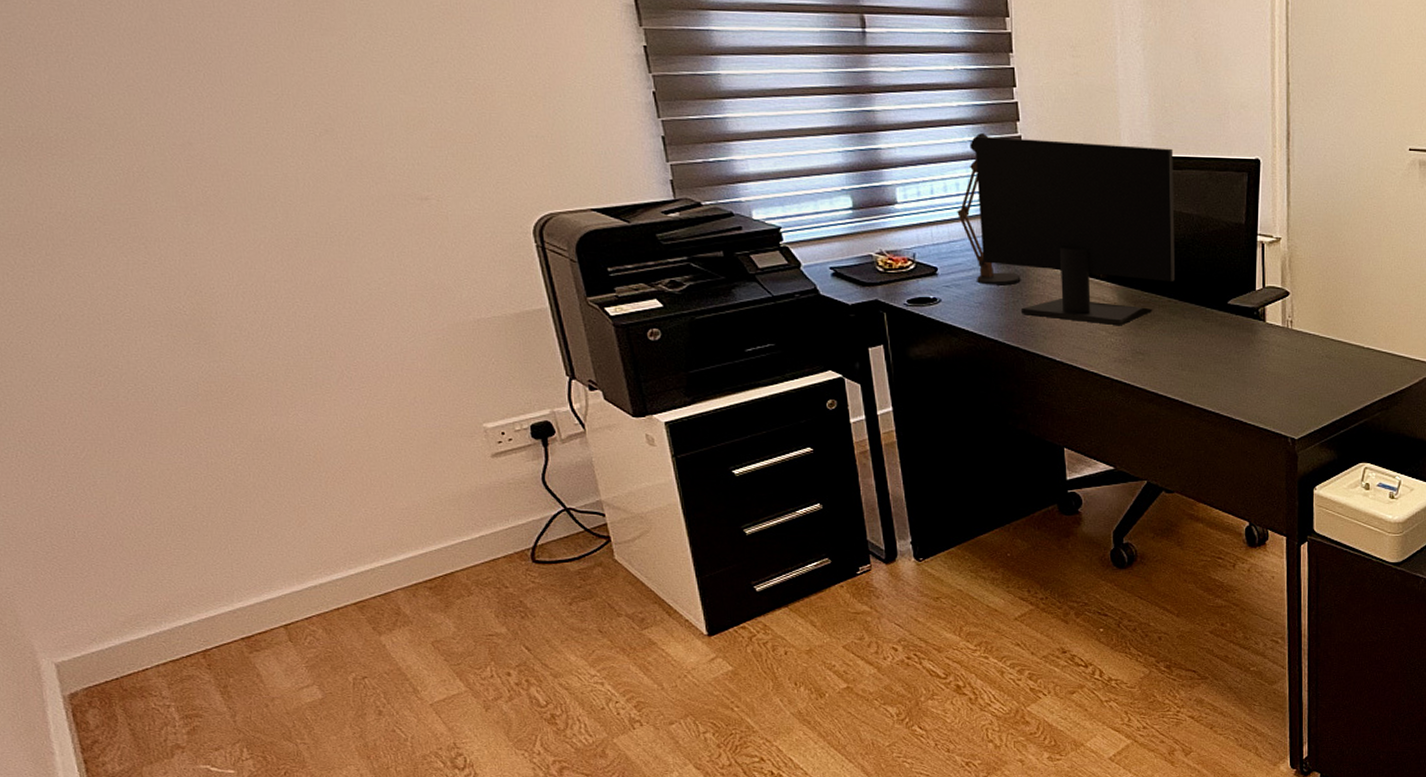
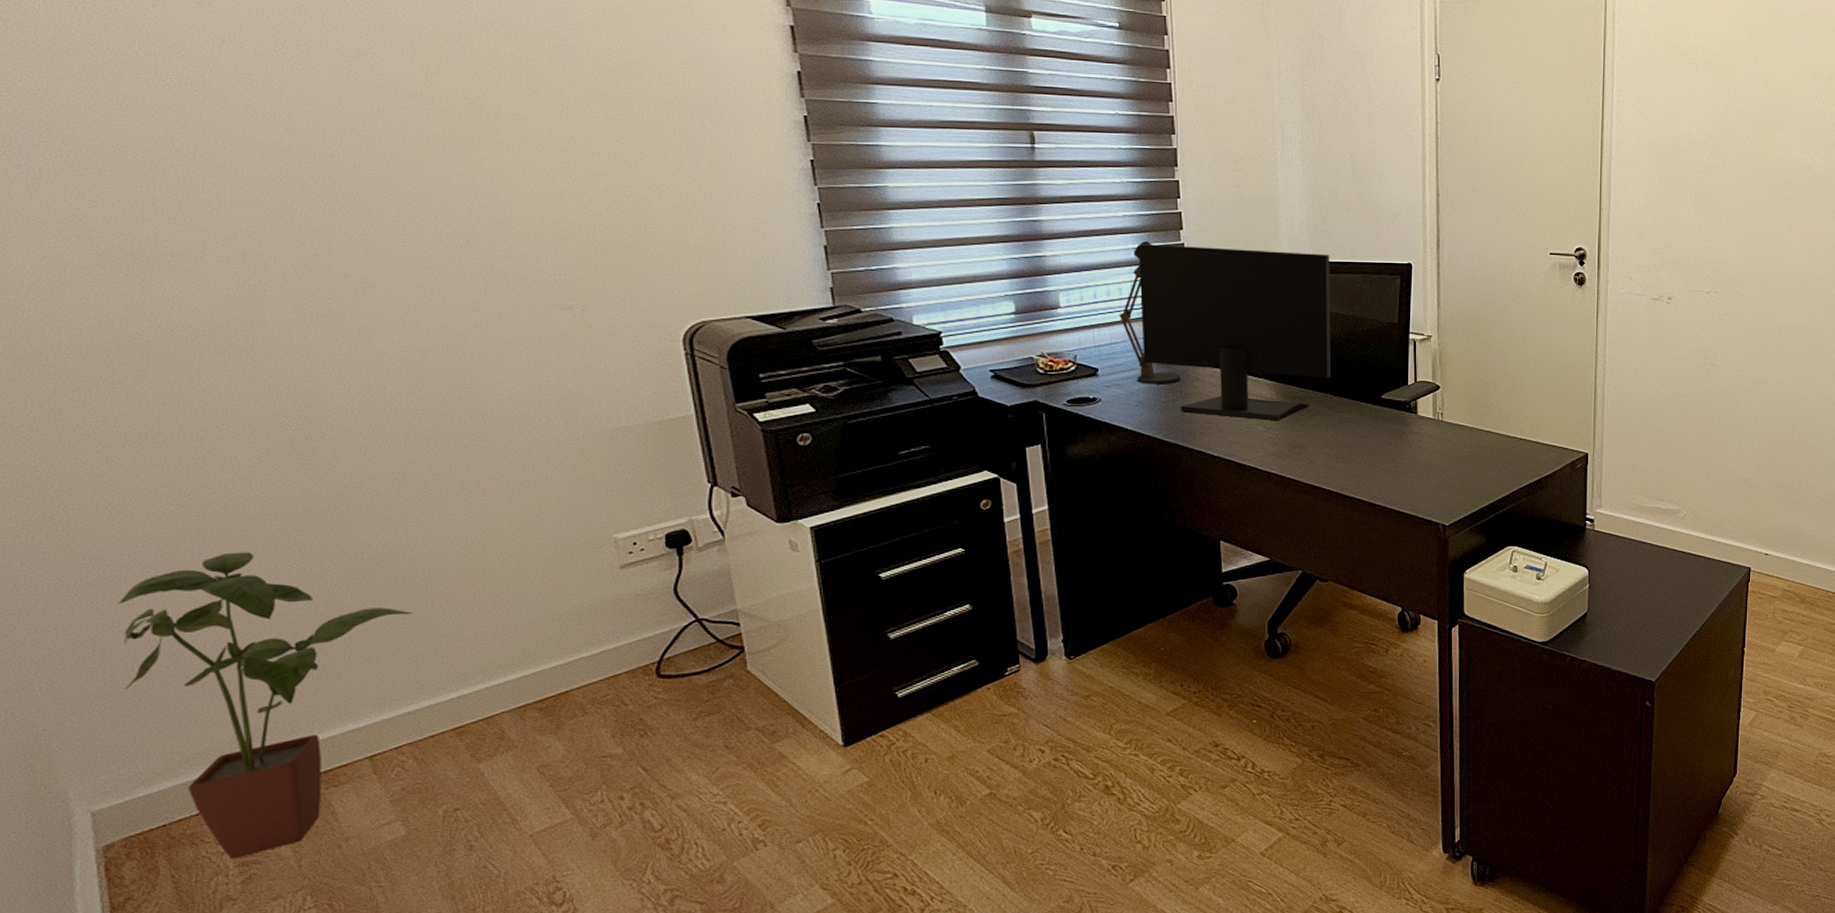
house plant: none [54,430,310,711] -> present [118,552,414,858]

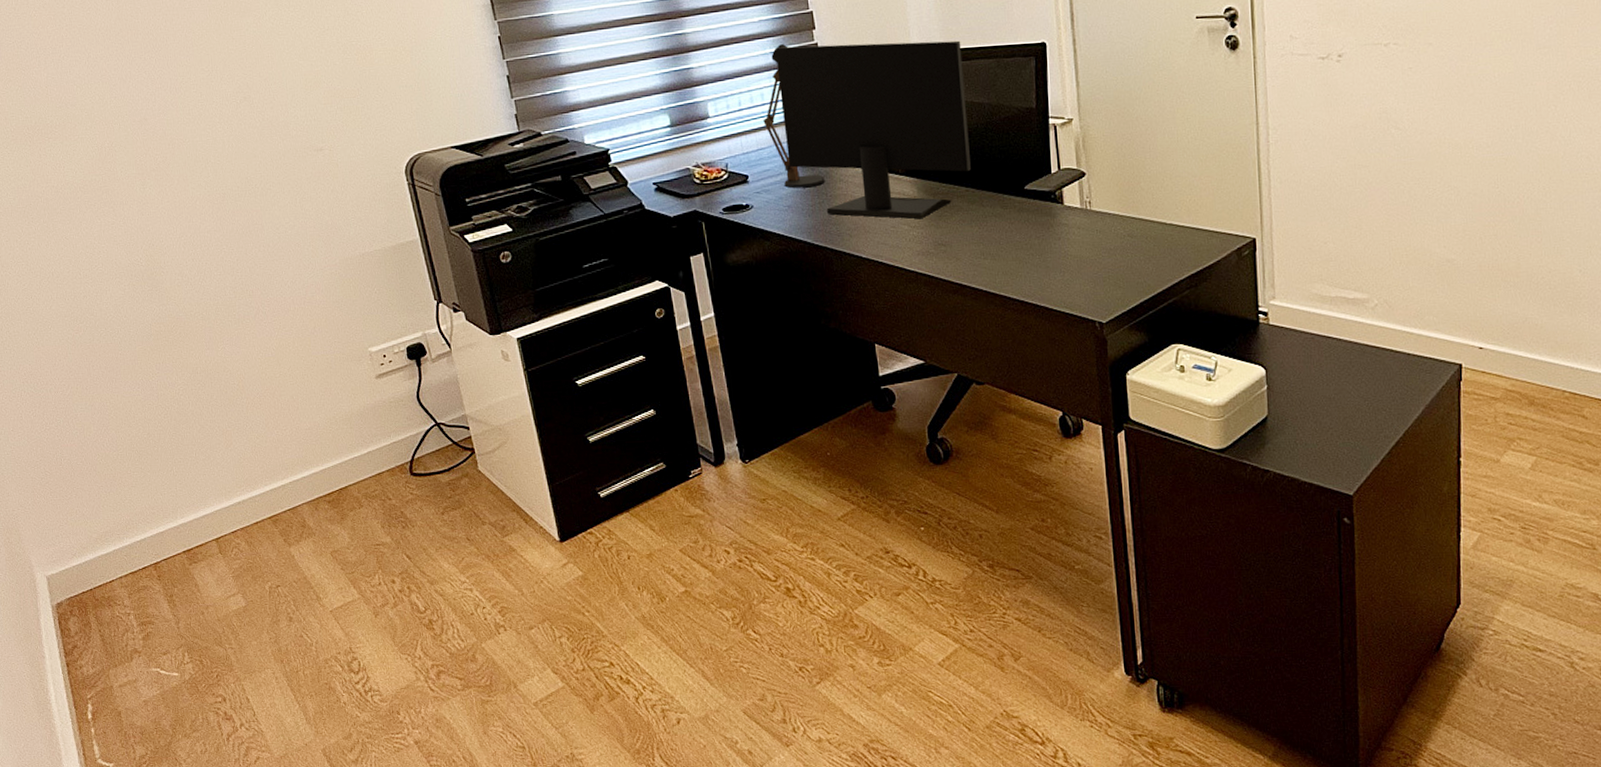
house plant: present [118,552,414,858] -> none [48,368,235,619]

